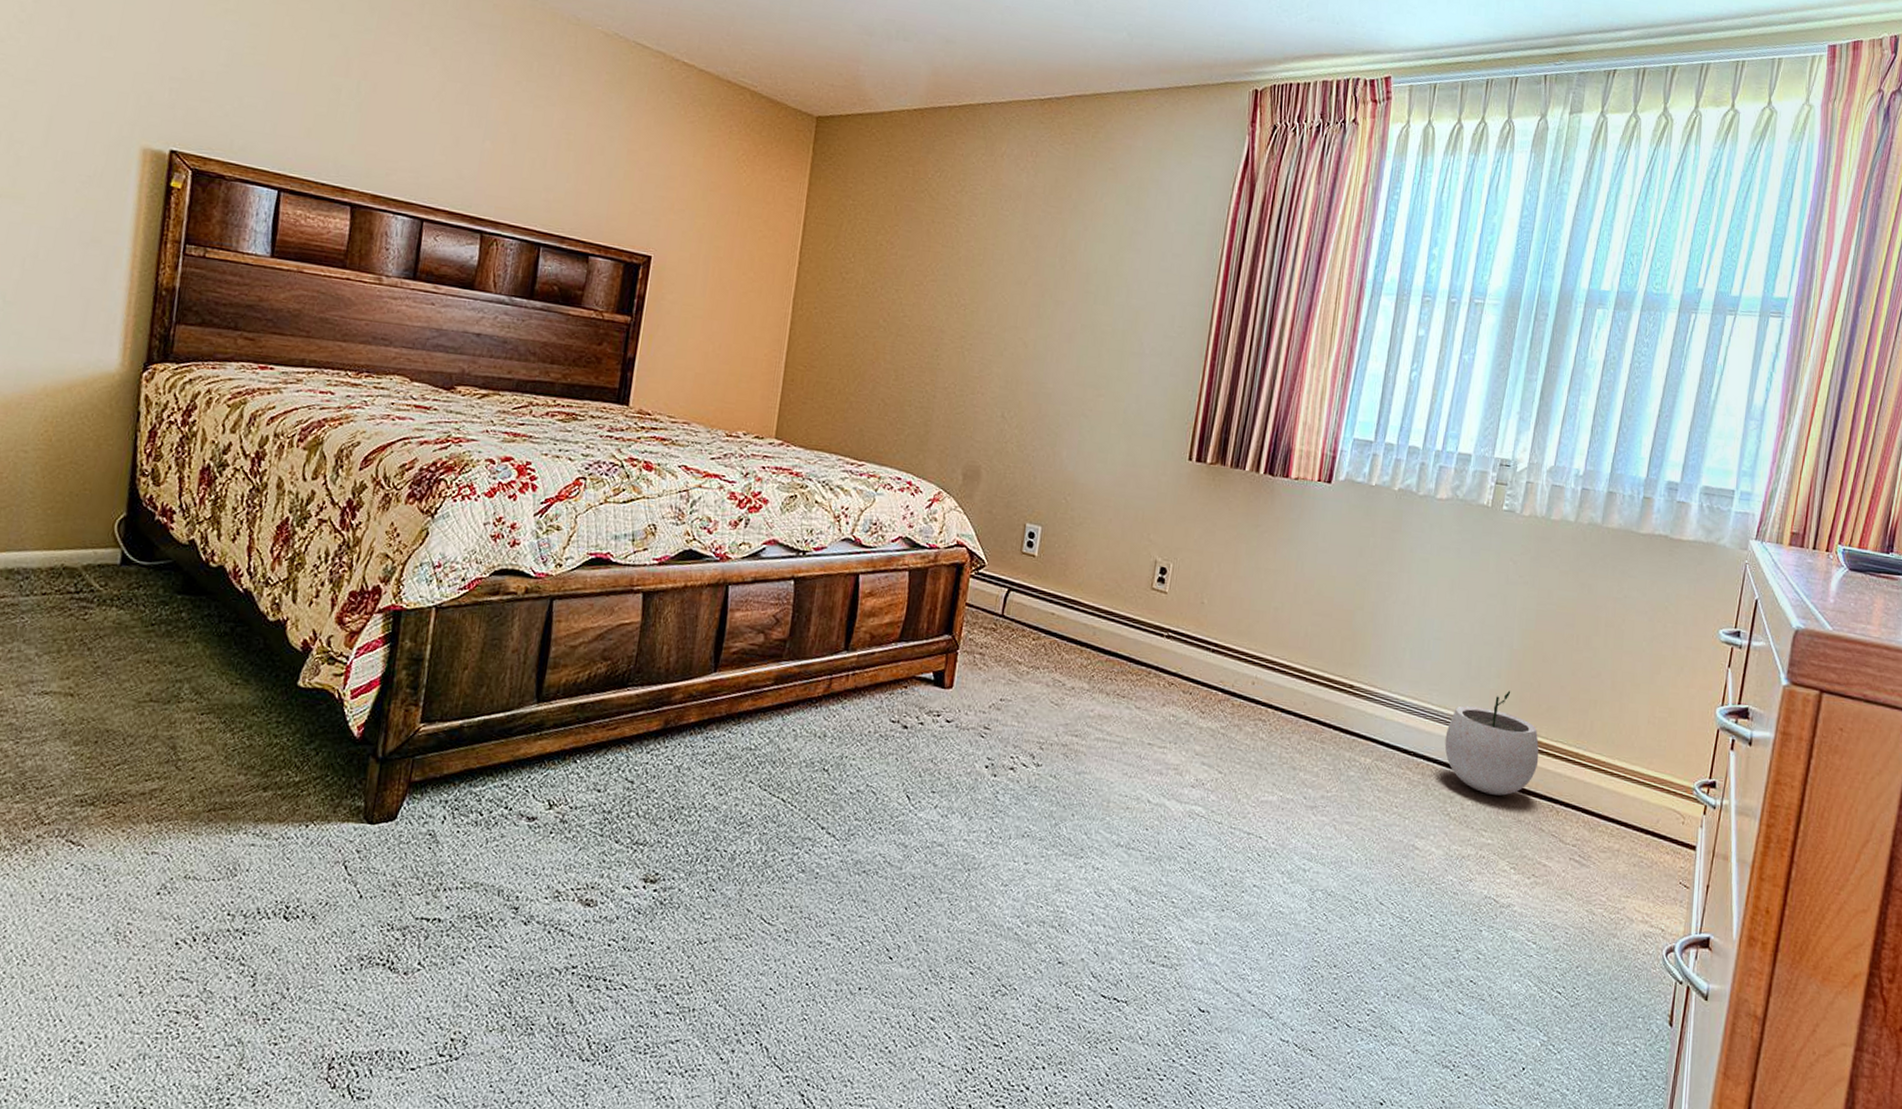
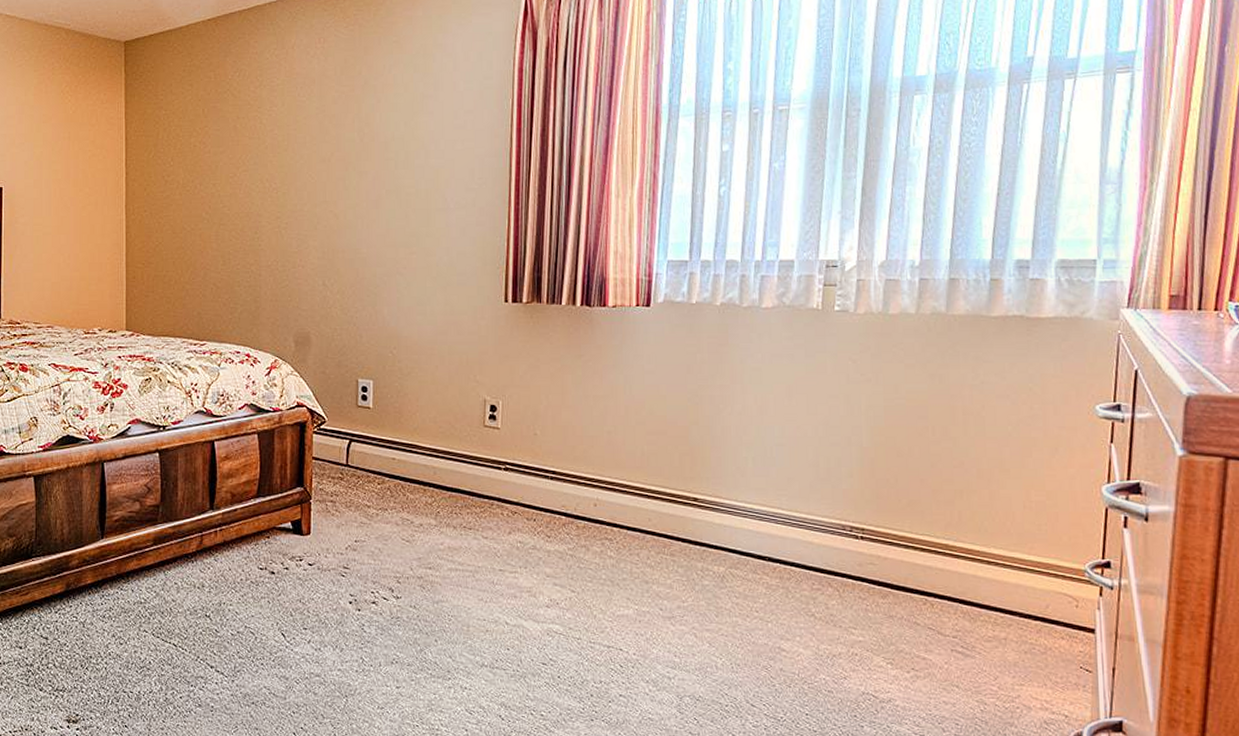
plant pot: present [1444,690,1539,796] -> none [800,489,905,593]

